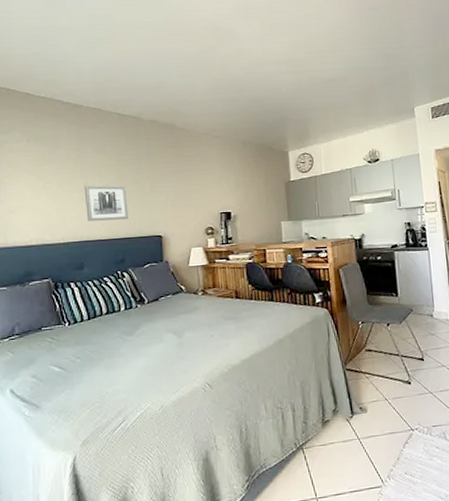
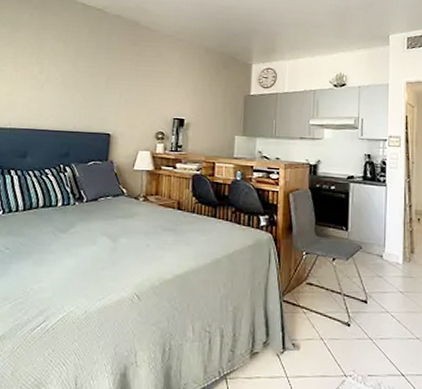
wall art: present [84,185,128,222] -> none [37,73,81,112]

